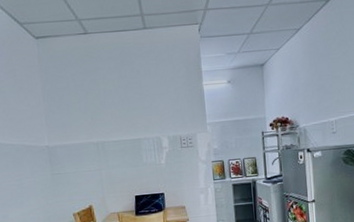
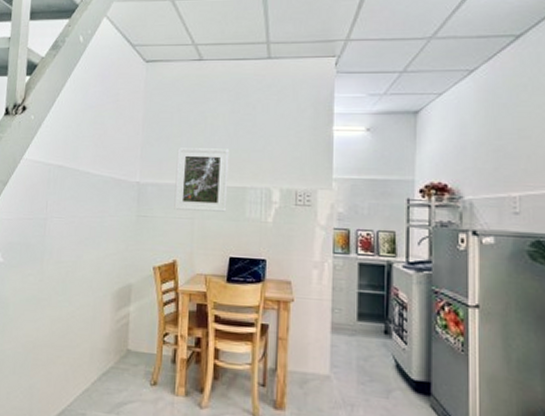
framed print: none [77,109,128,165] -> present [174,148,230,212]

